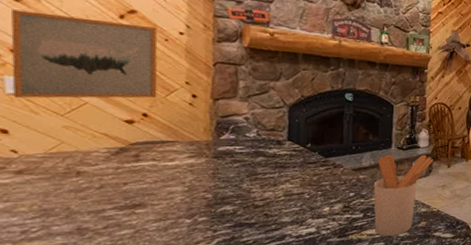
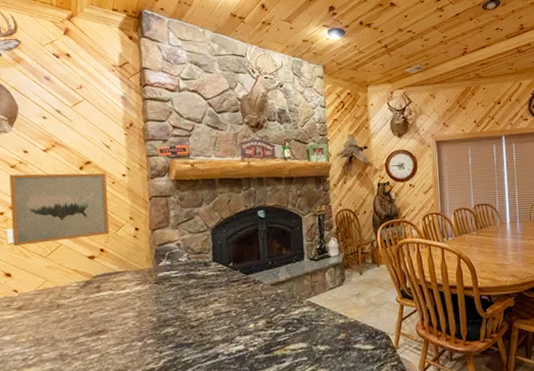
utensil holder: present [373,154,433,236] -> none [291,263,345,351]

